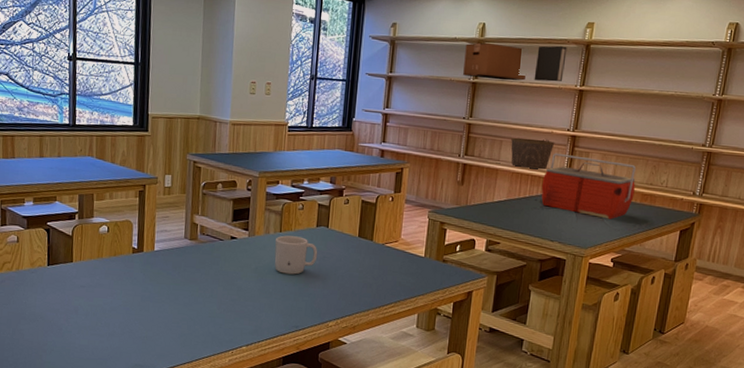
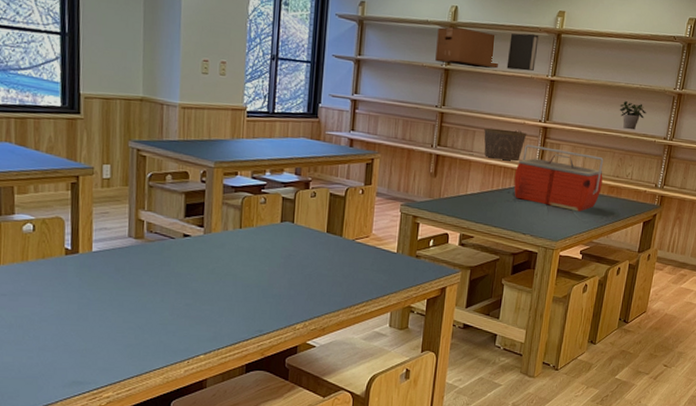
mug: present [274,235,318,275] -> none [234,232,283,275]
potted plant: none [652,108,683,138] -> present [619,101,647,130]

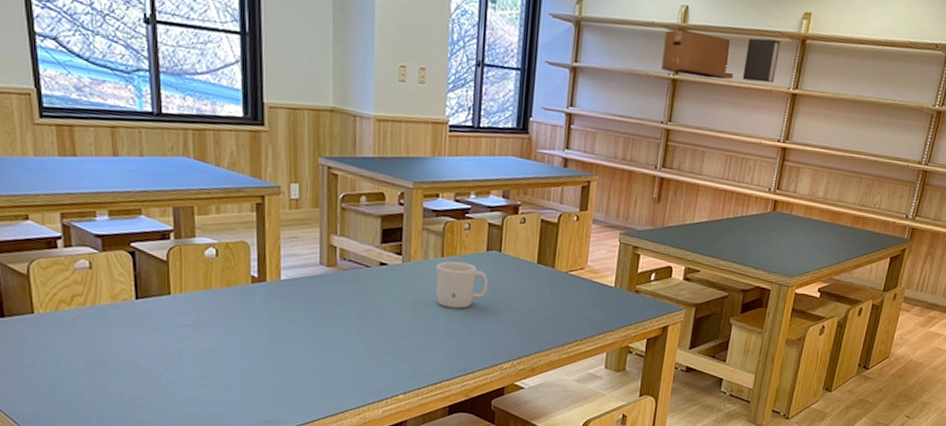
mug: none [234,232,283,275] -> present [435,261,489,309]
basket: present [484,128,527,162] -> none [714,147,764,187]
cooler: present [514,144,603,212] -> none [746,167,849,245]
potted plant: present [619,101,647,130] -> none [869,119,901,153]

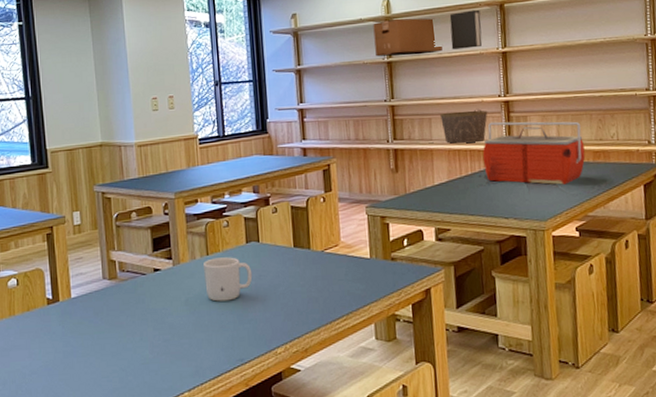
basket: none [714,147,764,187] -> present [440,108,488,144]
cooler: none [746,167,849,245] -> present [482,121,586,185]

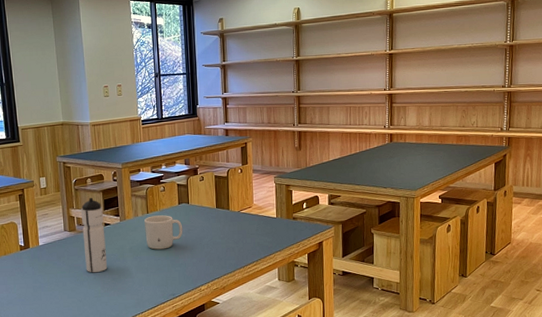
water bottle: none [123,236,158,333] -> present [80,198,108,273]
box: present [373,18,443,57] -> none [285,24,341,56]
basket: present [440,108,488,144] -> none [337,99,375,128]
binder: present [449,9,483,50] -> none [348,18,374,51]
cooler: present [482,121,586,185] -> none [369,110,450,162]

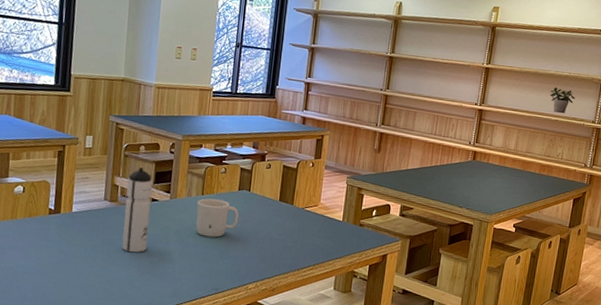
potted plant: none [455,60,482,85] -> present [550,87,576,114]

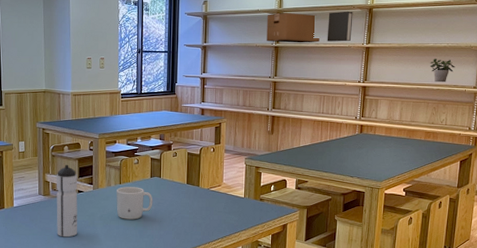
box: none [381,20,438,57] -> present [267,12,319,43]
binder: none [445,26,475,60] -> present [327,11,353,42]

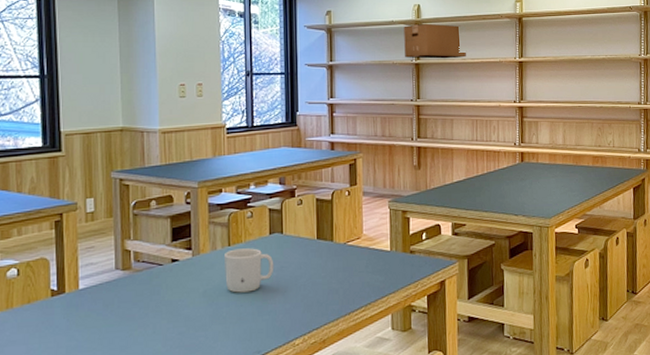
water bottle: present [56,165,78,237] -> none [140,226,173,326]
binder: present [327,11,353,42] -> none [474,21,502,56]
potted plant: present [430,59,456,83] -> none [589,72,617,99]

